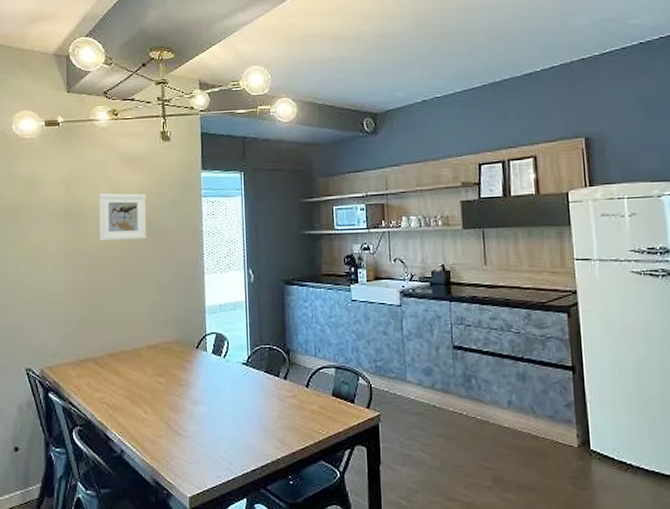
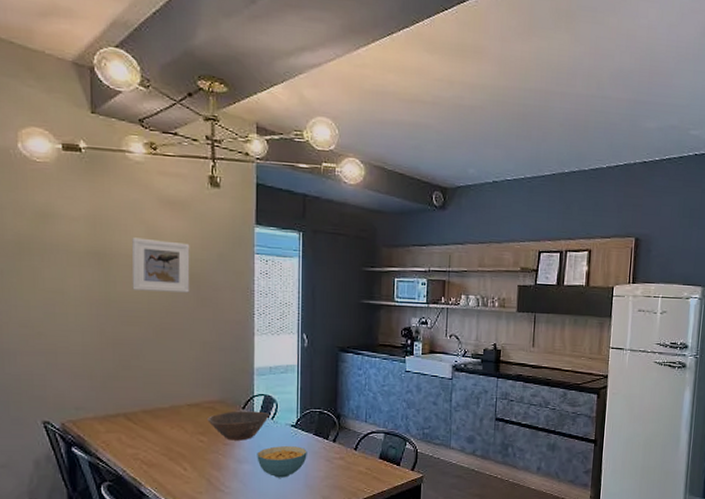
bowl: none [165,350,221,381] -> present [207,411,269,441]
cereal bowl: none [211,385,260,419] -> present [257,446,307,478]

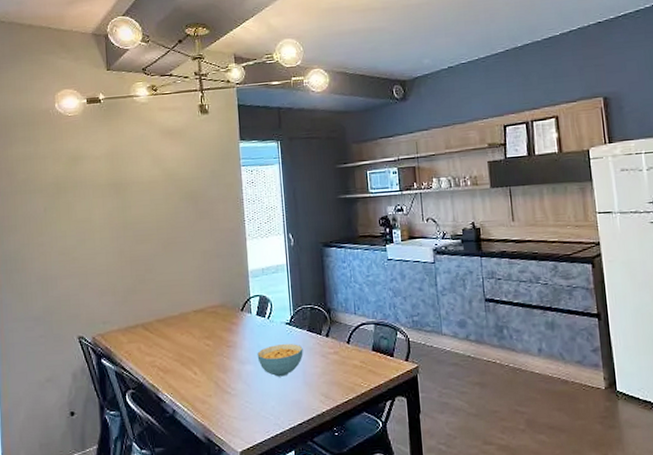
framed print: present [131,237,190,293] -> none [142,165,190,212]
bowl: present [207,411,269,441] -> none [211,312,266,343]

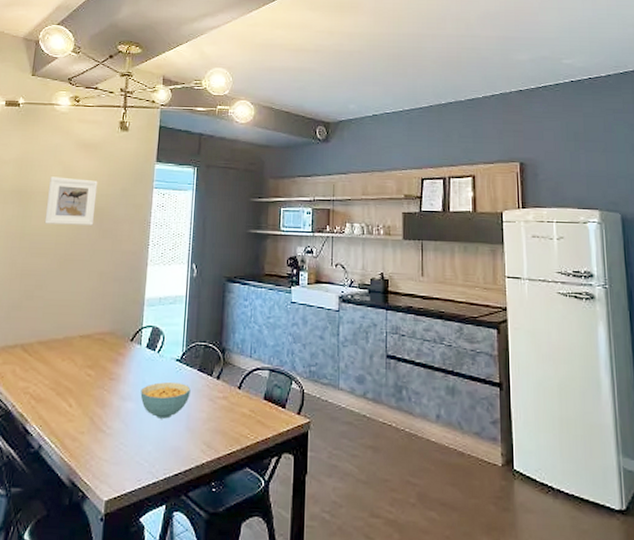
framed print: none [142,165,190,212] -> present [44,176,98,225]

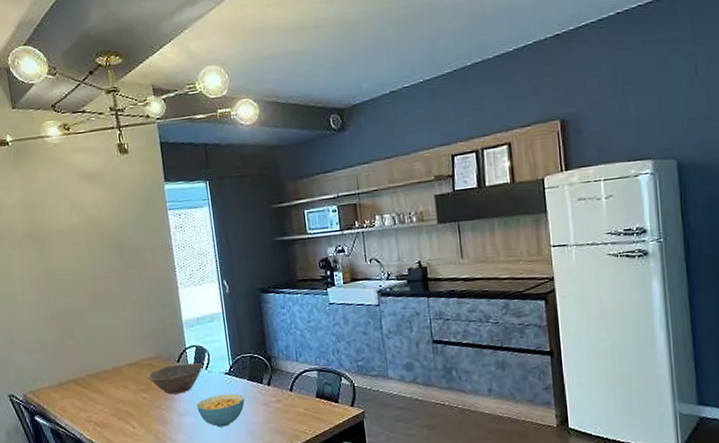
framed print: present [44,176,98,225] -> none [60,211,115,263]
bowl: none [97,343,156,375] -> present [147,362,203,395]

